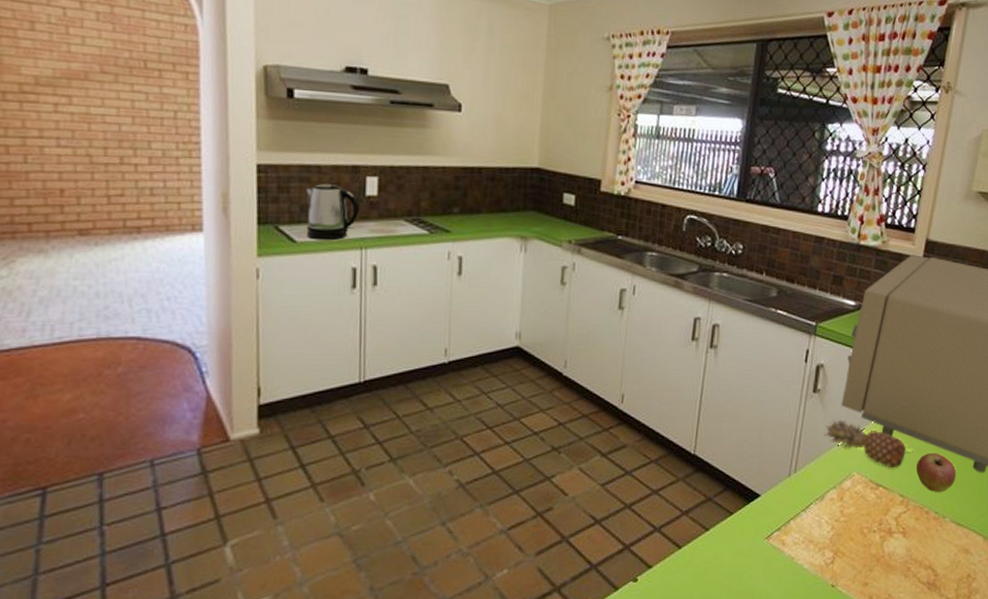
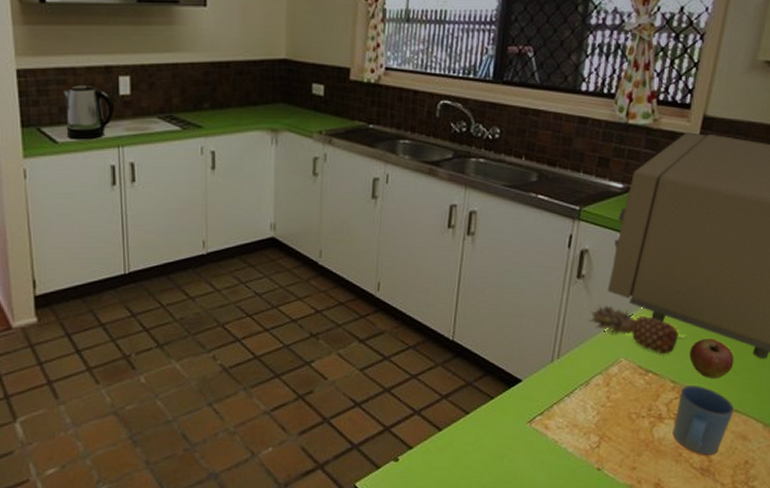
mug: none [901,498,957,571] -> present [672,385,735,456]

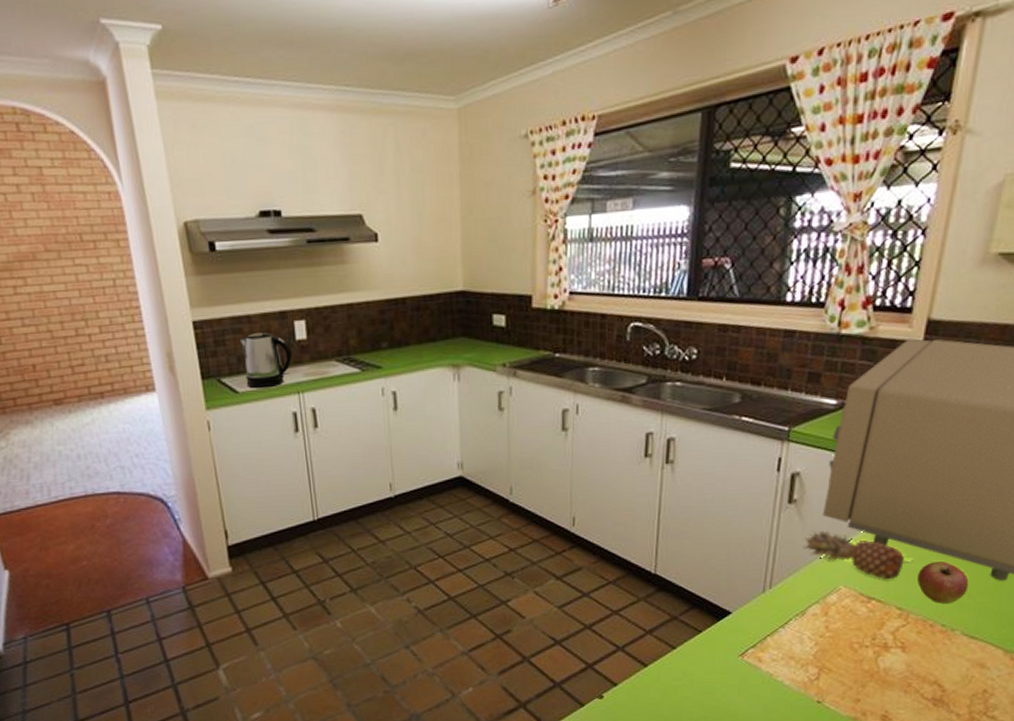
mug: present [672,385,735,456] -> none [900,611,970,686]

